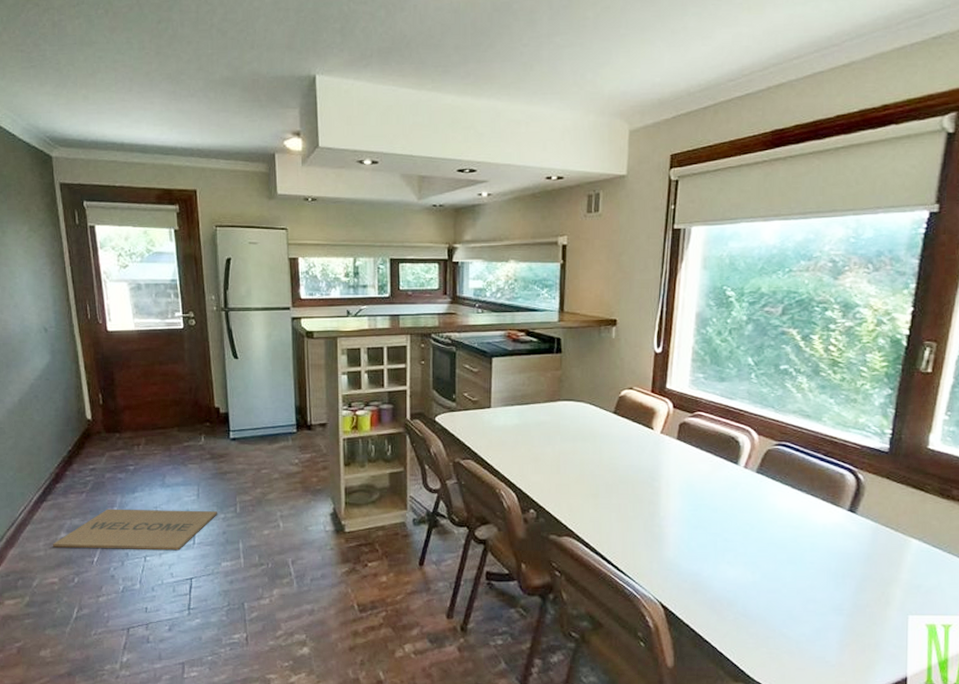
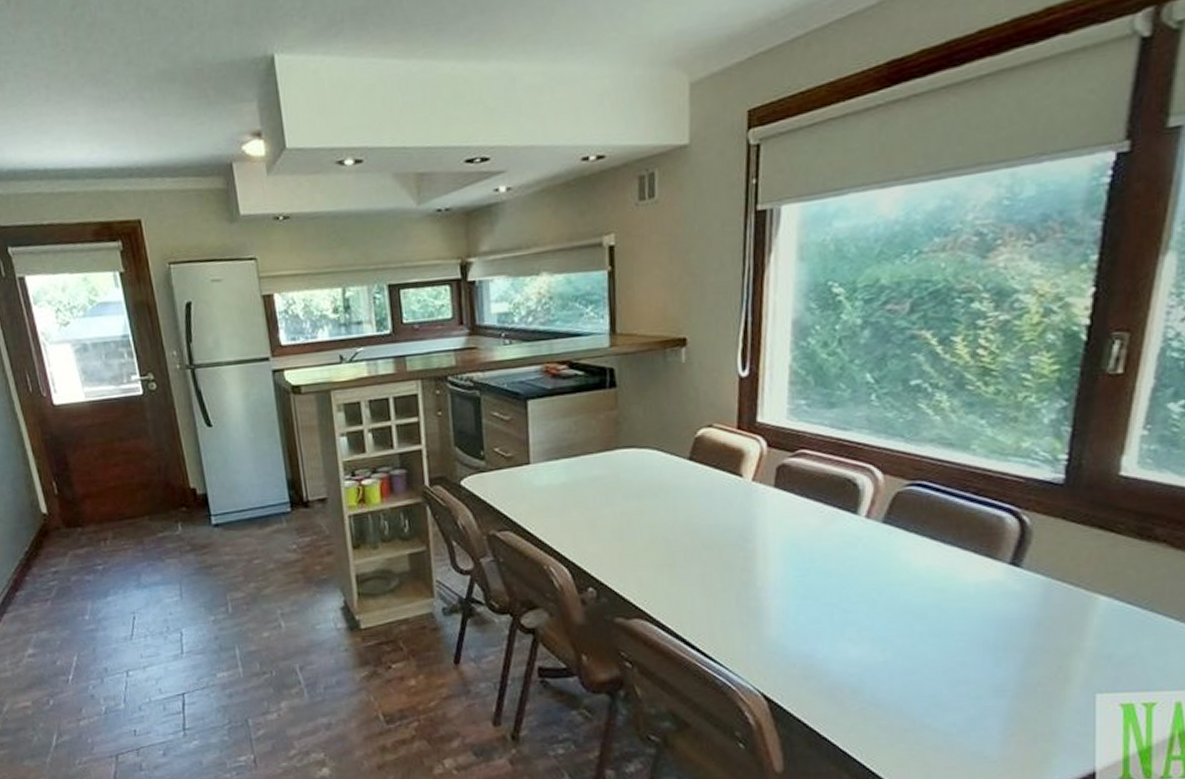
doormat: present [52,509,217,551] -> none [19,613,206,666]

